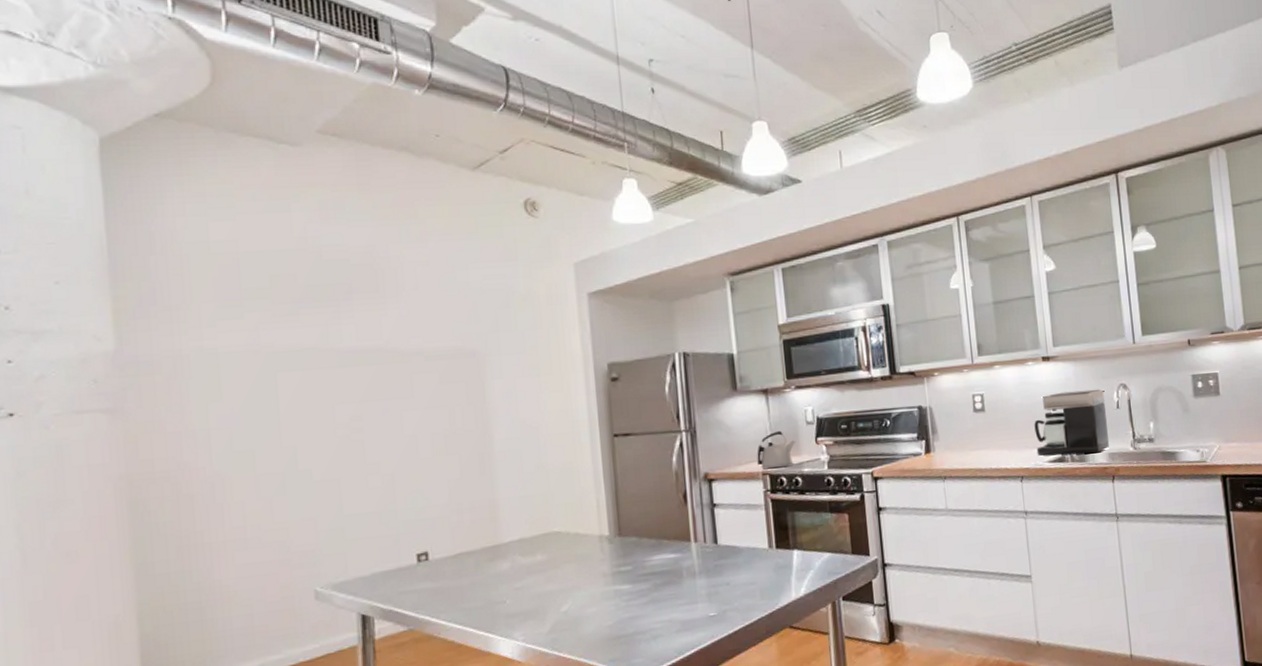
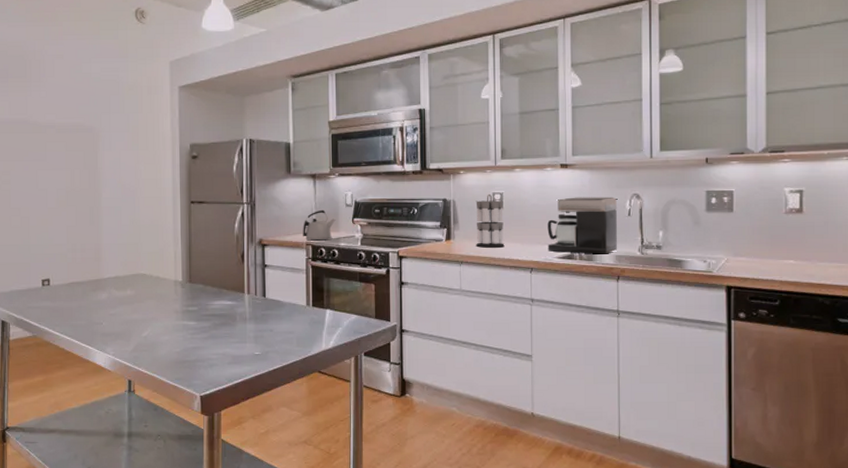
spice rack: none [954,396,991,459] -> present [476,193,505,249]

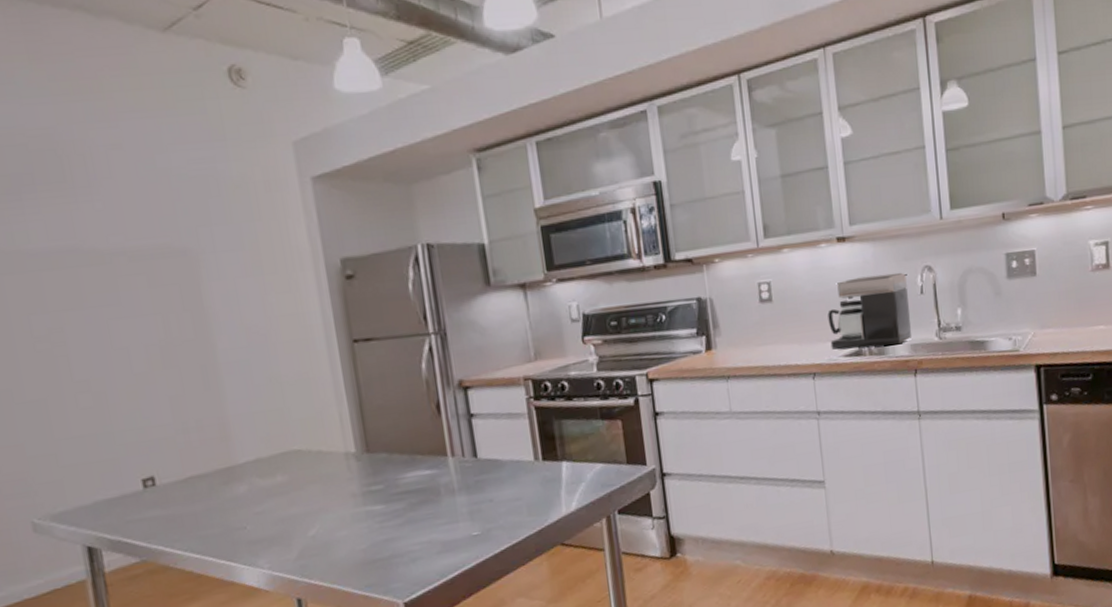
kettle: present [303,209,336,241] -> none [516,329,561,375]
spice rack: present [476,193,505,249] -> none [738,284,779,356]

